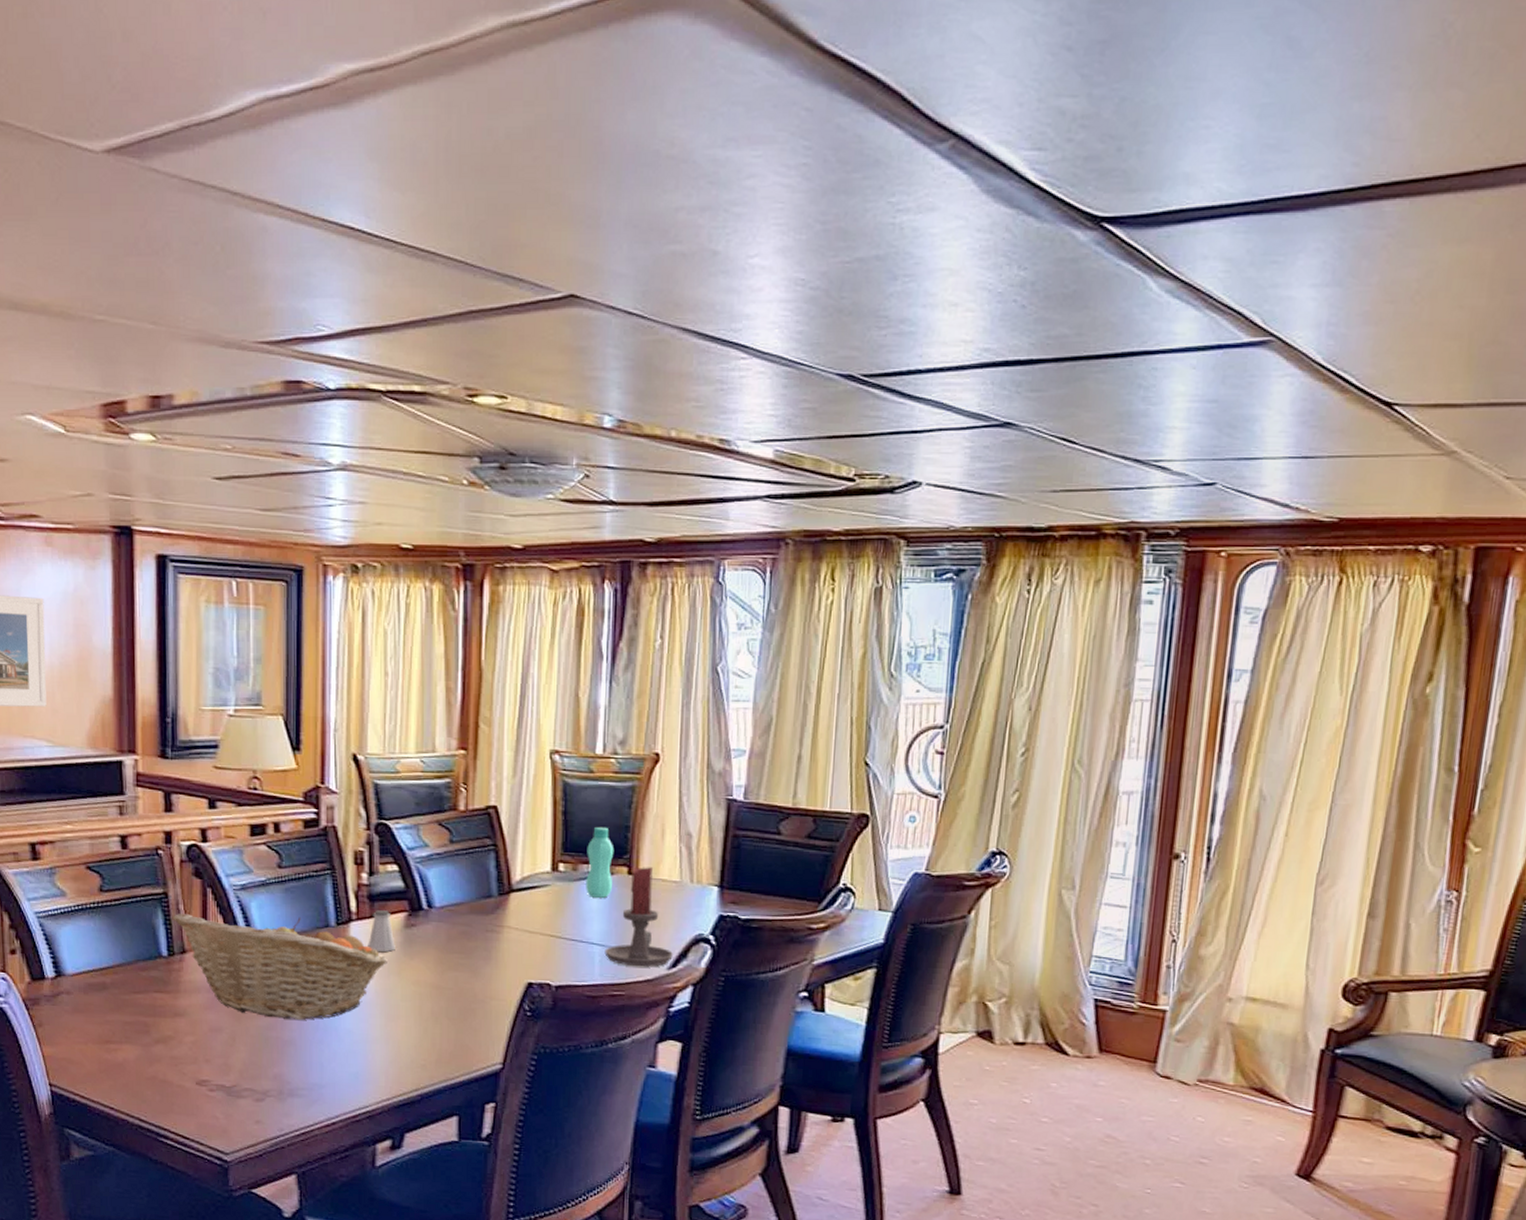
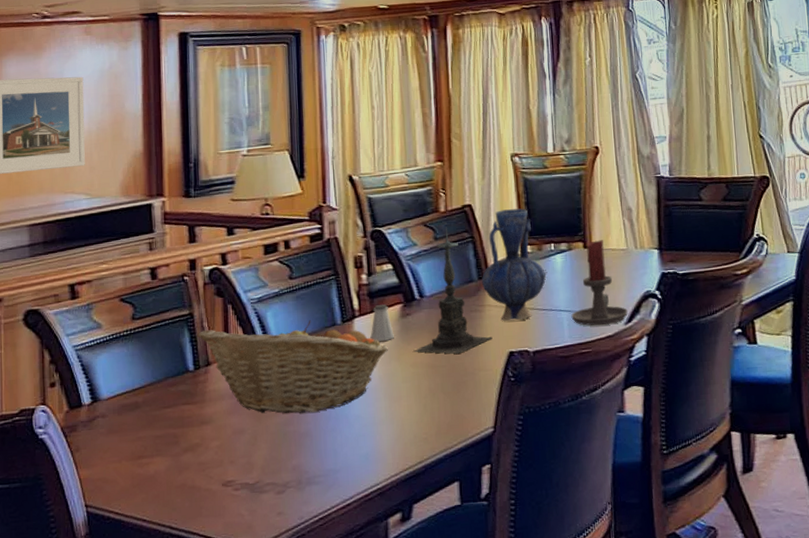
candle holder: none [416,829,509,978] -> present [413,227,493,355]
vase: none [501,817,580,949] -> present [481,208,547,322]
bottle: present [586,826,614,898] -> none [548,211,572,271]

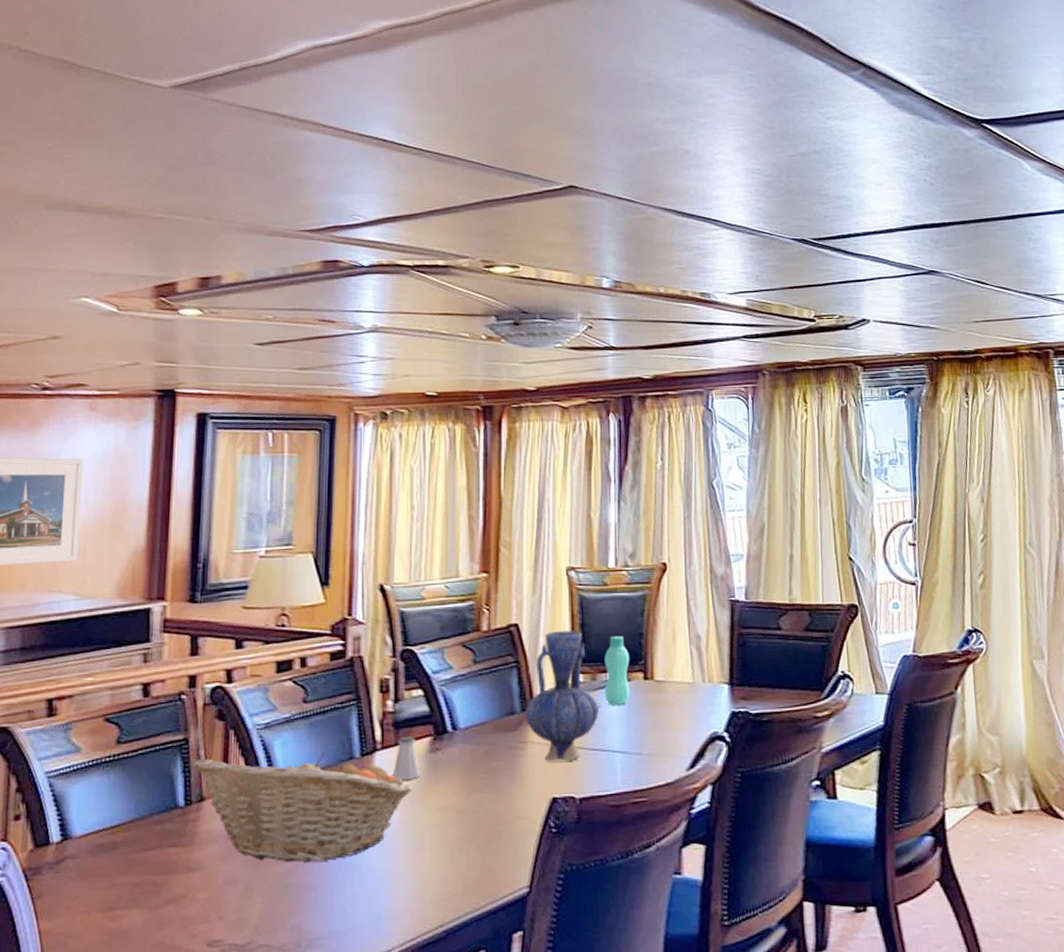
candle holder: present [413,227,493,355] -> none [441,649,534,799]
bottle: none [548,211,572,271] -> present [604,635,630,705]
candle holder: present [571,240,628,326] -> none [625,671,691,771]

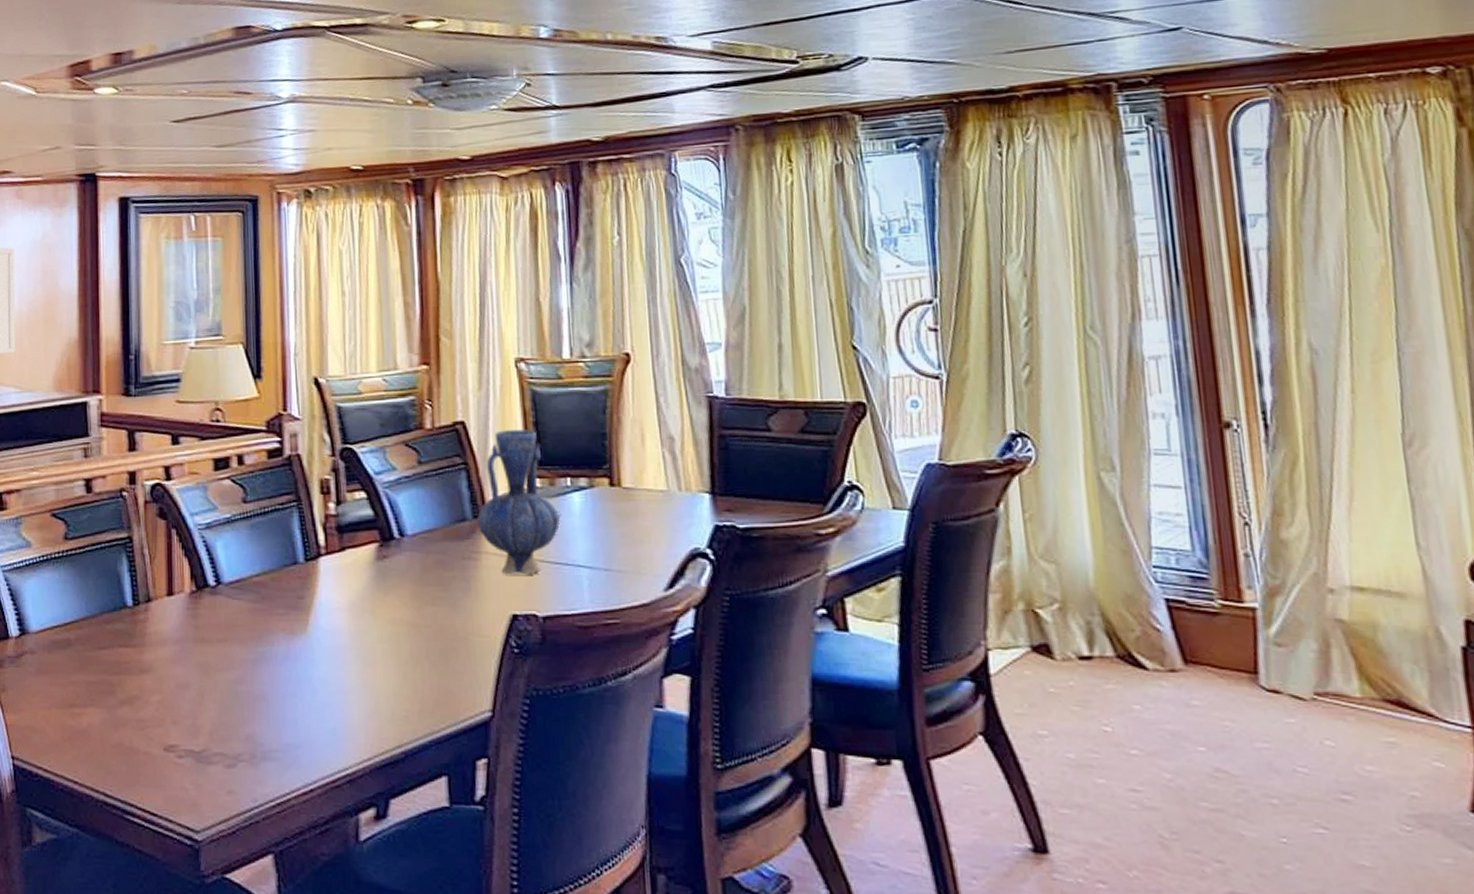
fruit basket: present [191,751,412,862] -> none [137,555,360,670]
saltshaker: present [392,737,420,781] -> none [339,542,368,589]
bottle: present [604,635,630,705] -> none [563,436,594,514]

